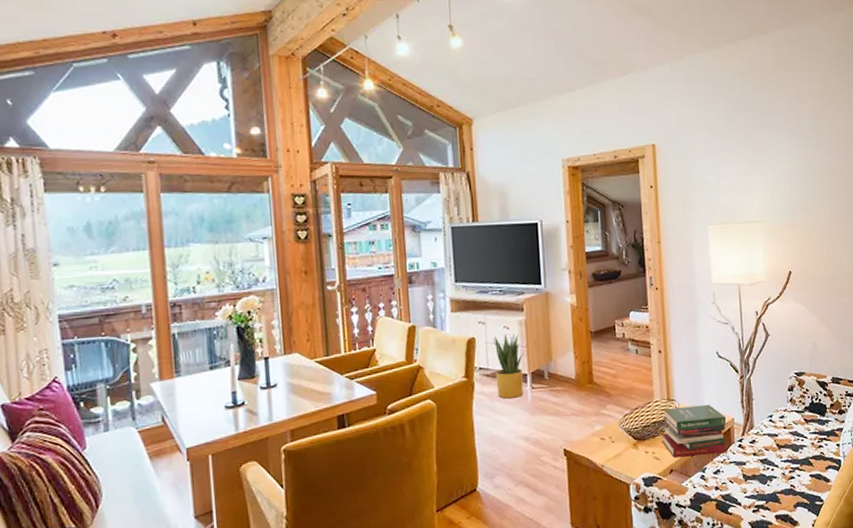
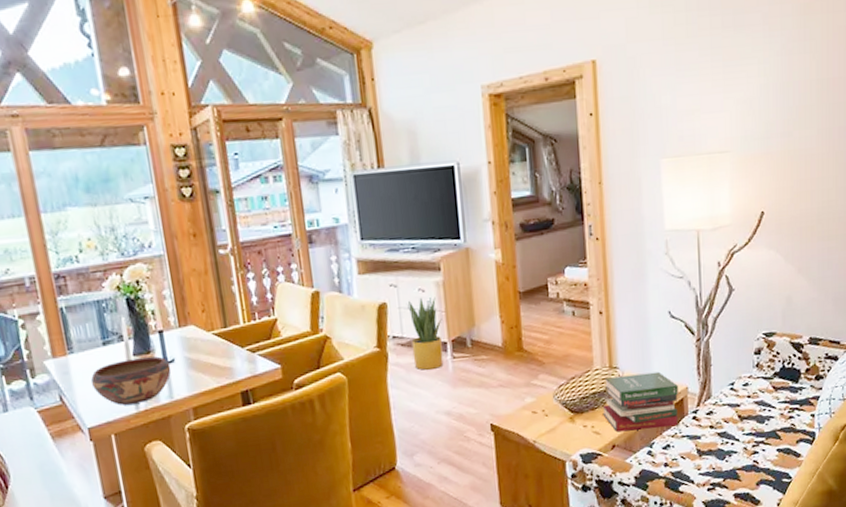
decorative bowl: none [195,381,273,427] -> present [91,356,171,405]

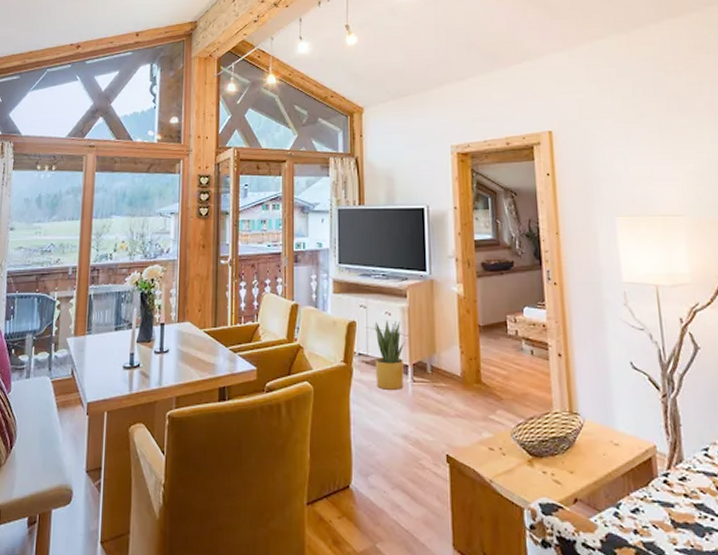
decorative bowl: present [91,356,171,405] -> none [99,344,165,386]
books: present [602,371,678,433] -> none [563,423,647,488]

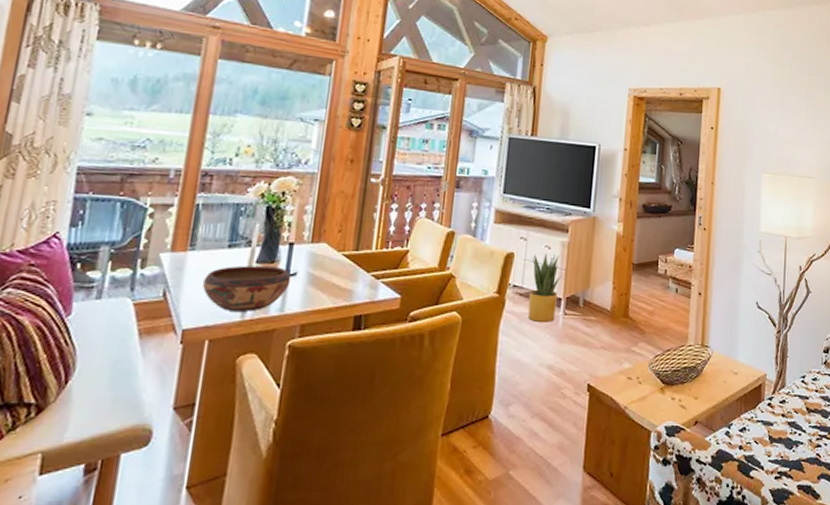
decorative bowl: none [99,344,165,386] -> present [203,265,291,312]

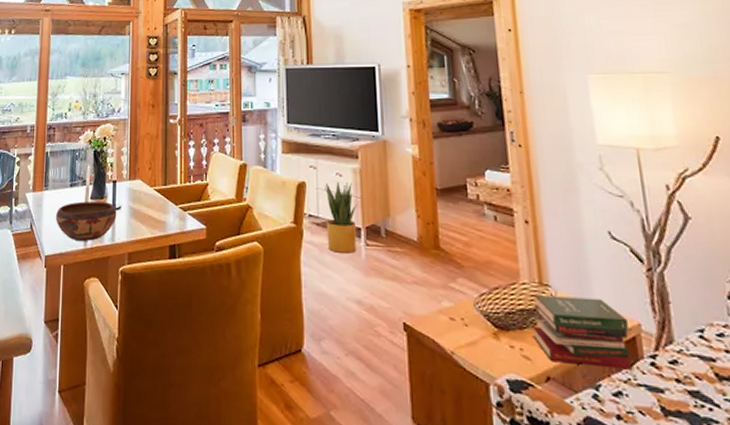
books: none [690,355,758,410] -> present [532,295,631,370]

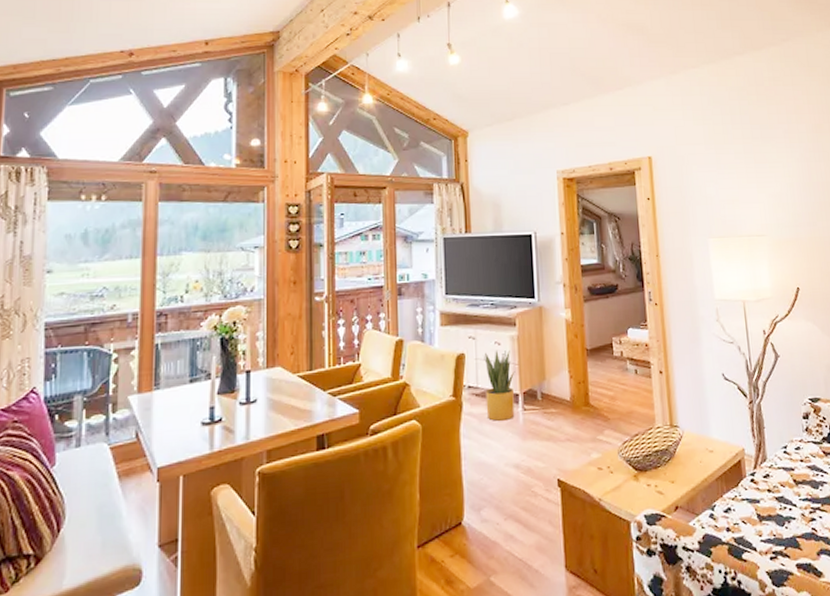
decorative bowl: present [56,201,117,241] -> none [171,395,252,445]
books: present [532,295,631,370] -> none [665,432,737,493]

